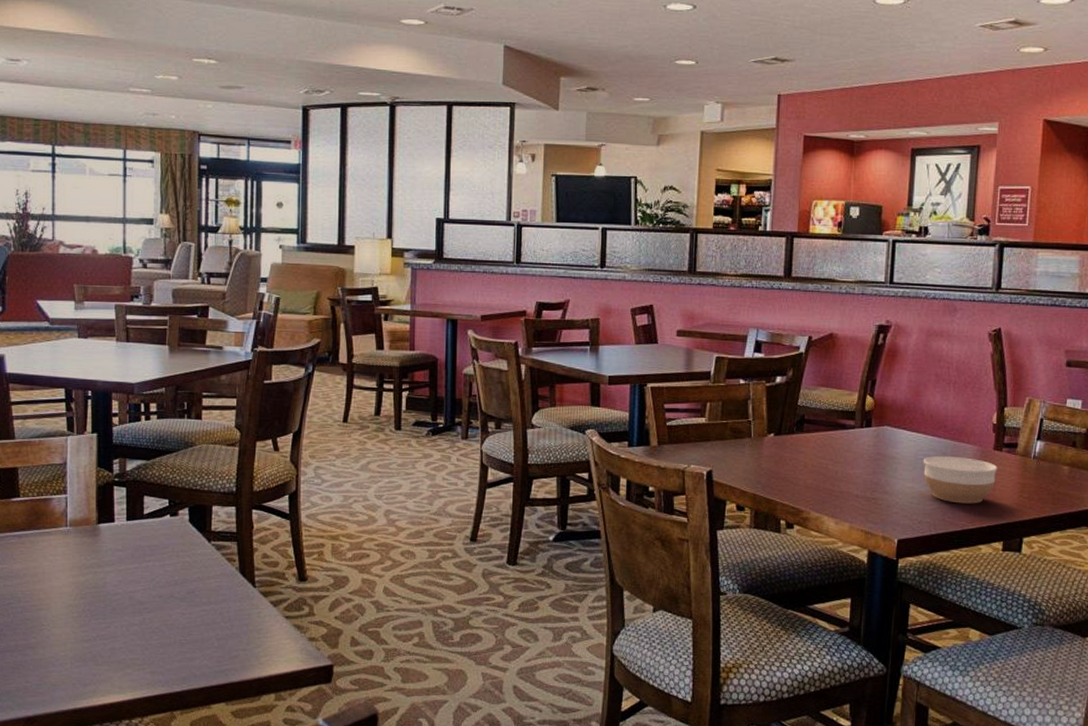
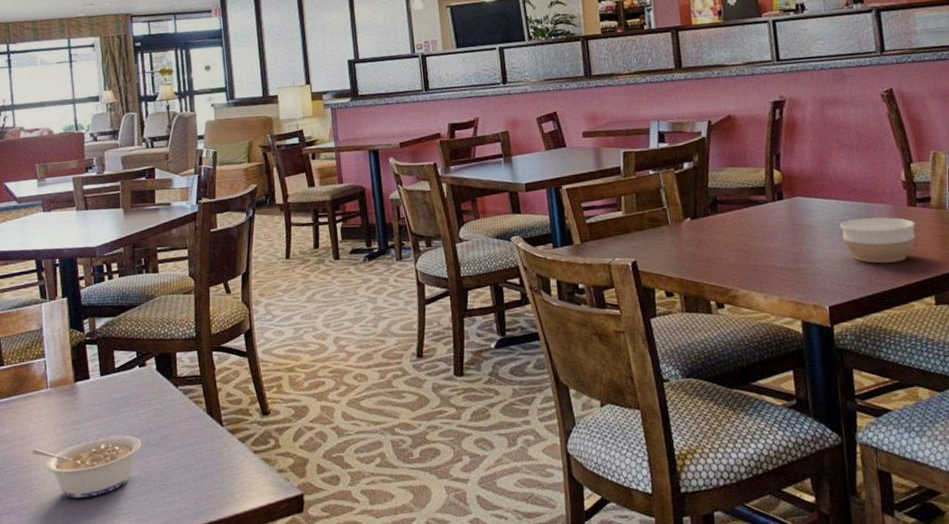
legume: none [44,584,165,644] -> present [32,435,142,498]

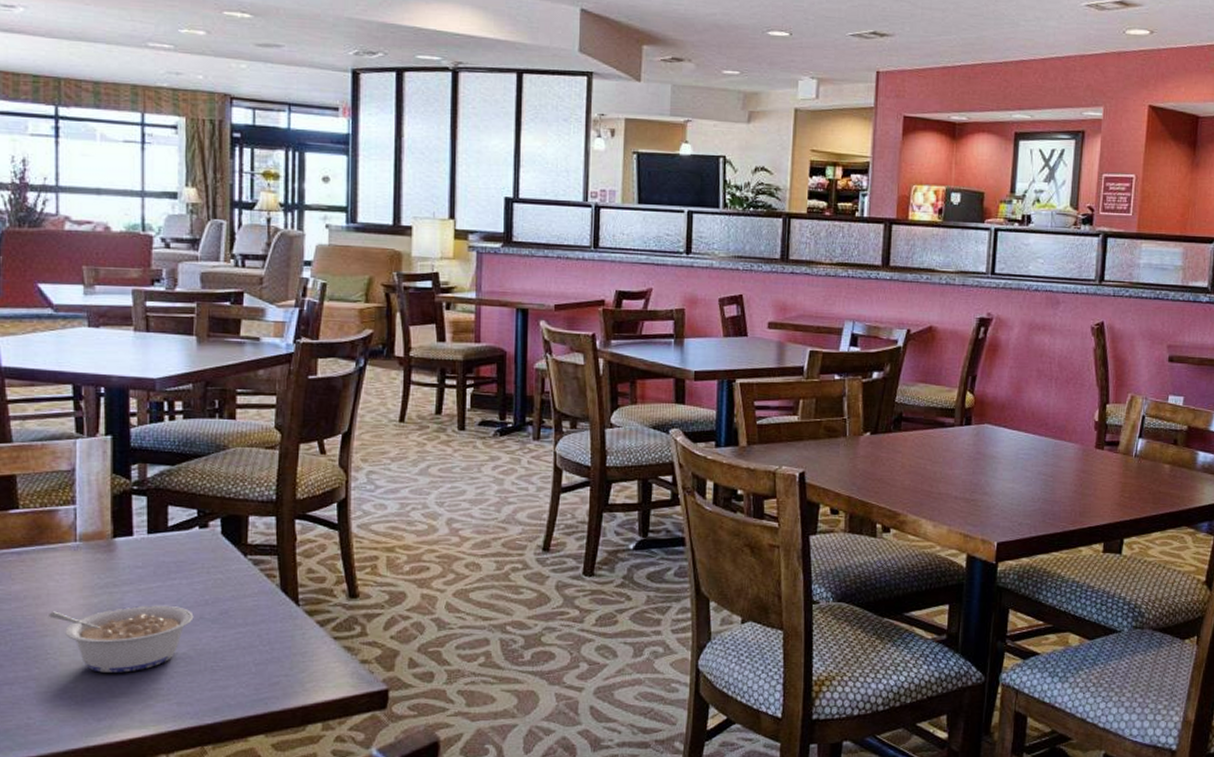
bowl: present [839,217,916,264] -> none [1023,454,1099,505]

